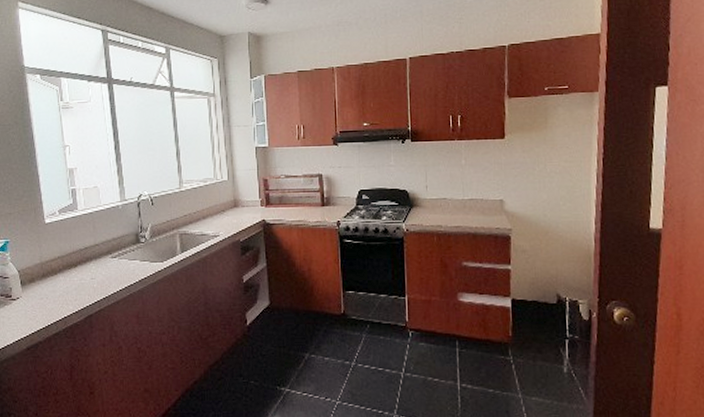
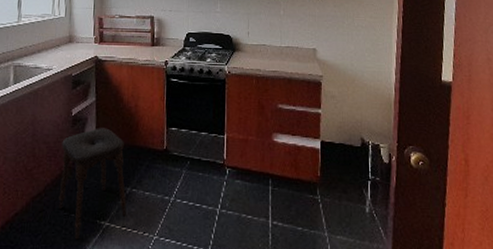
stool: none [235,294,306,406] -> present [58,128,127,240]

